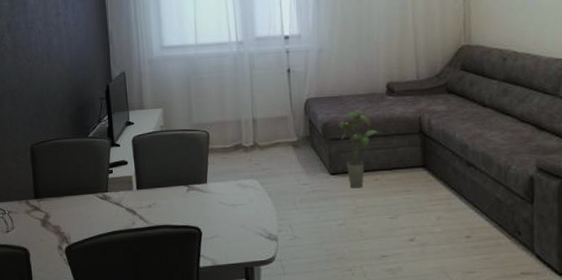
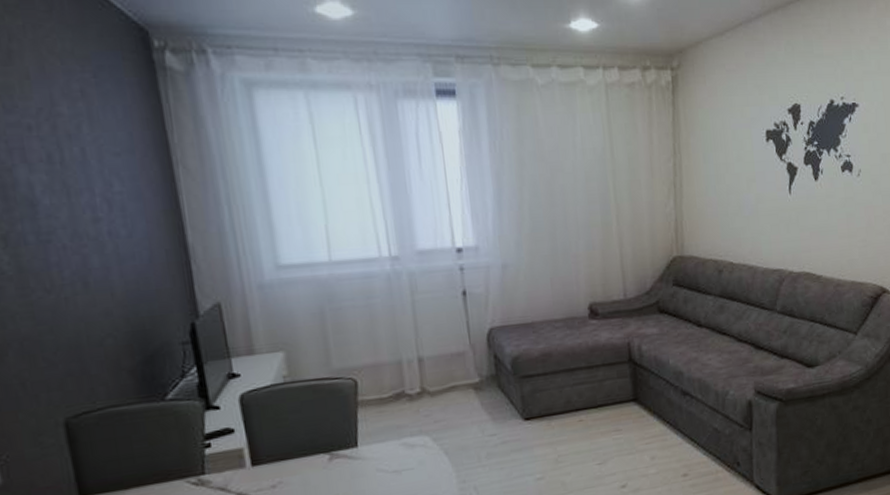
house plant: present [338,110,379,189] -> none [531,338,582,434]

